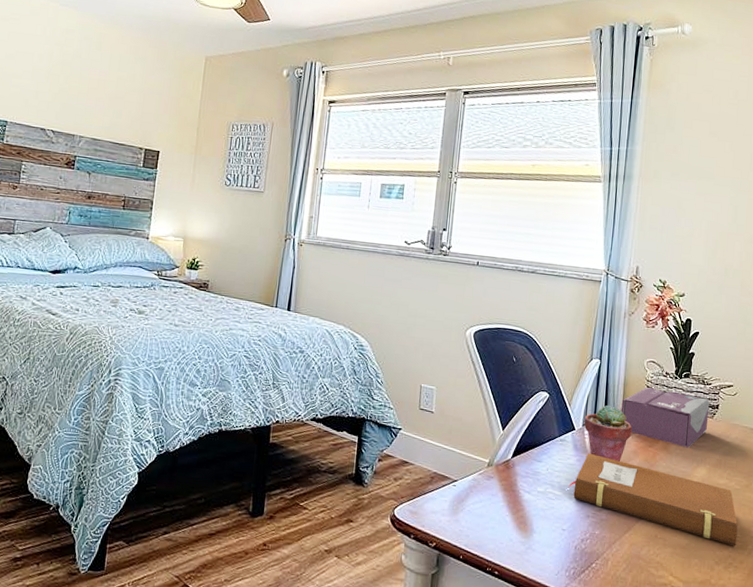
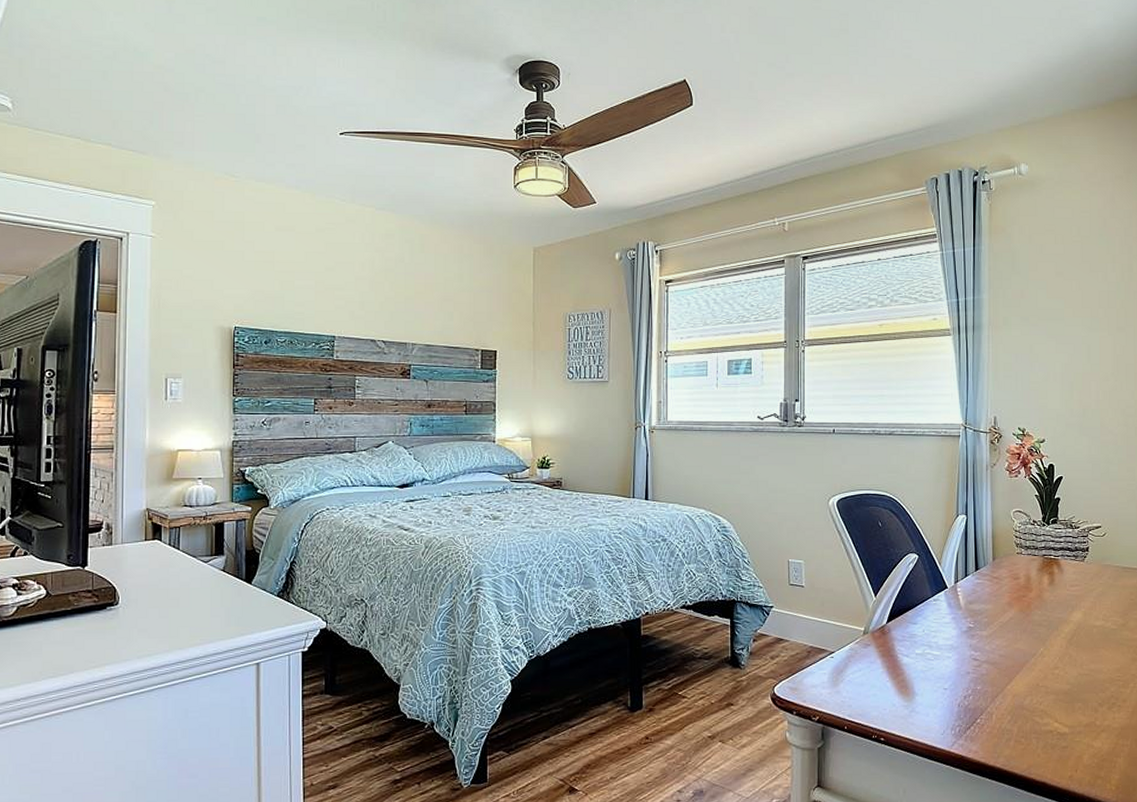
notebook: present [568,453,738,546] -> none [946,609,1118,686]
potted succulent: present [584,405,632,461] -> none [956,559,1005,615]
tissue box: present [621,387,710,448] -> none [991,537,1080,594]

